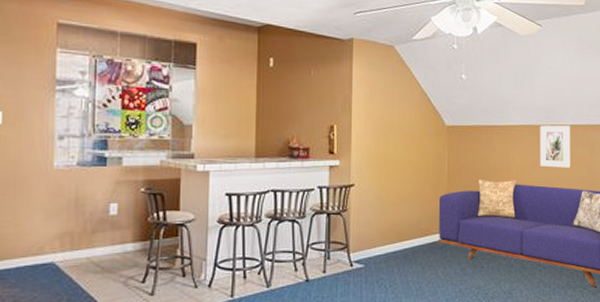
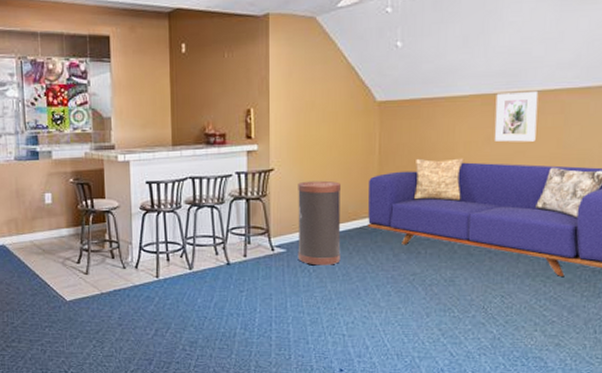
trash can: none [375,197,415,281] -> present [297,180,341,266]

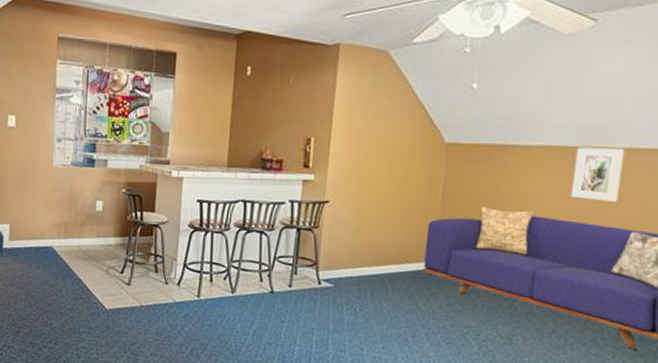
trash can: present [297,180,341,266] -> none [345,217,398,307]

